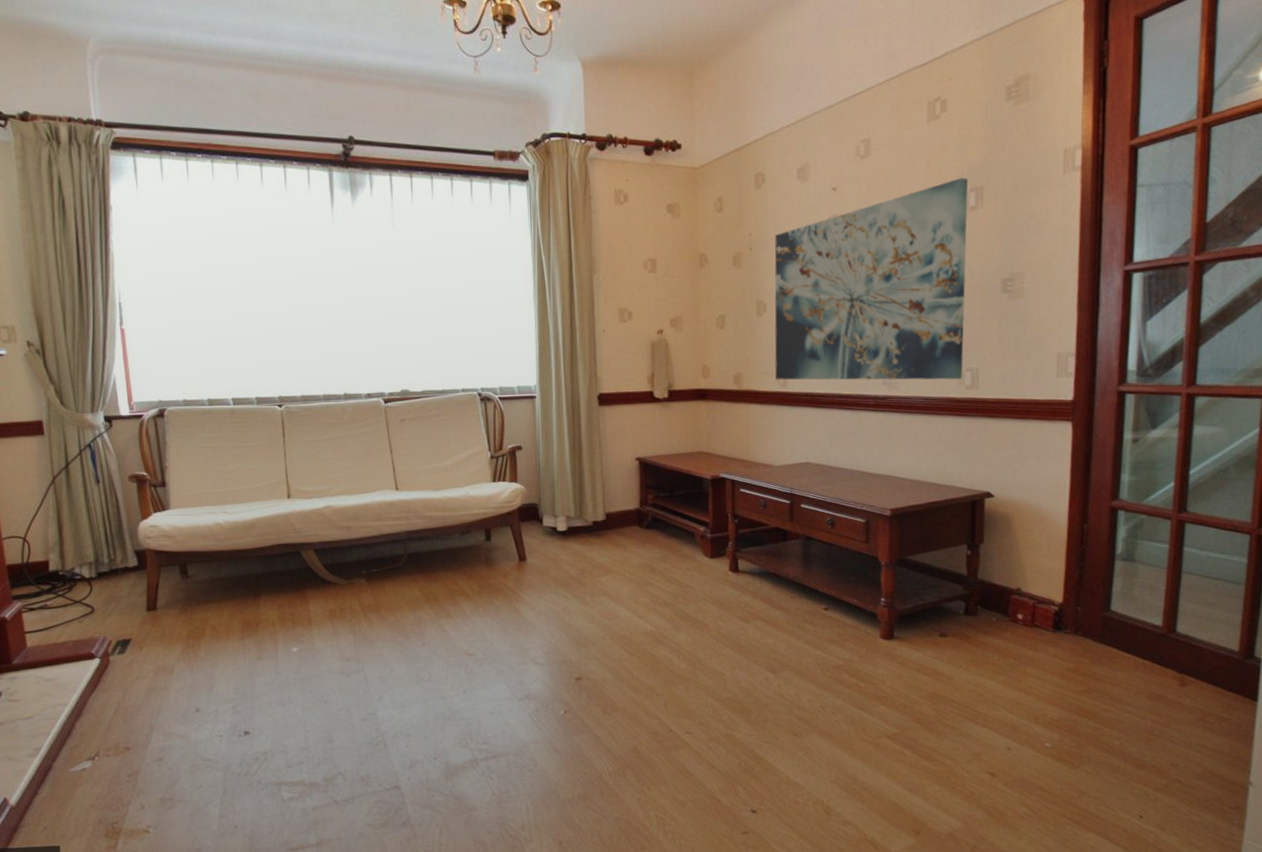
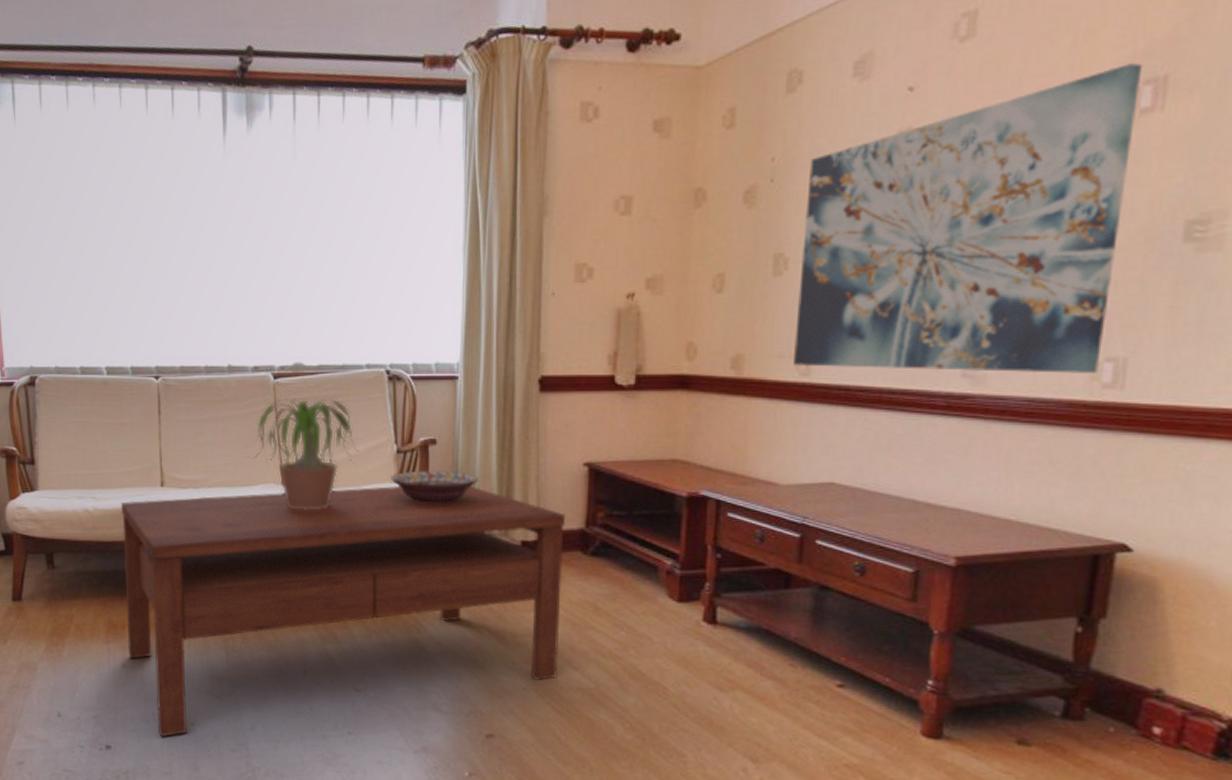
coffee table: none [250,481,627,717] -> present [121,485,565,737]
potted plant: none [361,417,460,510] -> present [243,399,359,511]
decorative bowl: none [487,470,557,497] -> present [391,470,478,504]

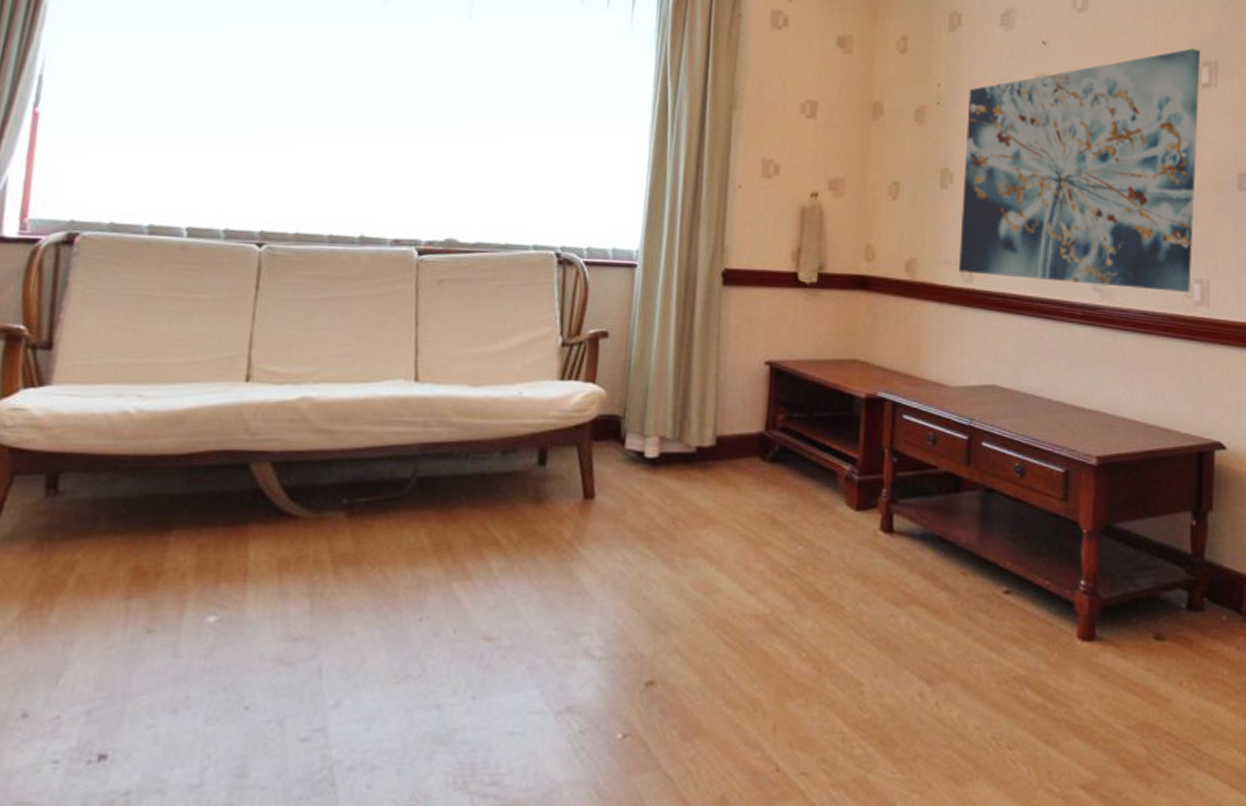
coffee table: present [121,485,565,737] -> none [159,383,744,732]
potted plant: present [243,399,359,511] -> none [368,279,517,413]
decorative bowl: present [391,470,478,504] -> none [552,366,653,405]

